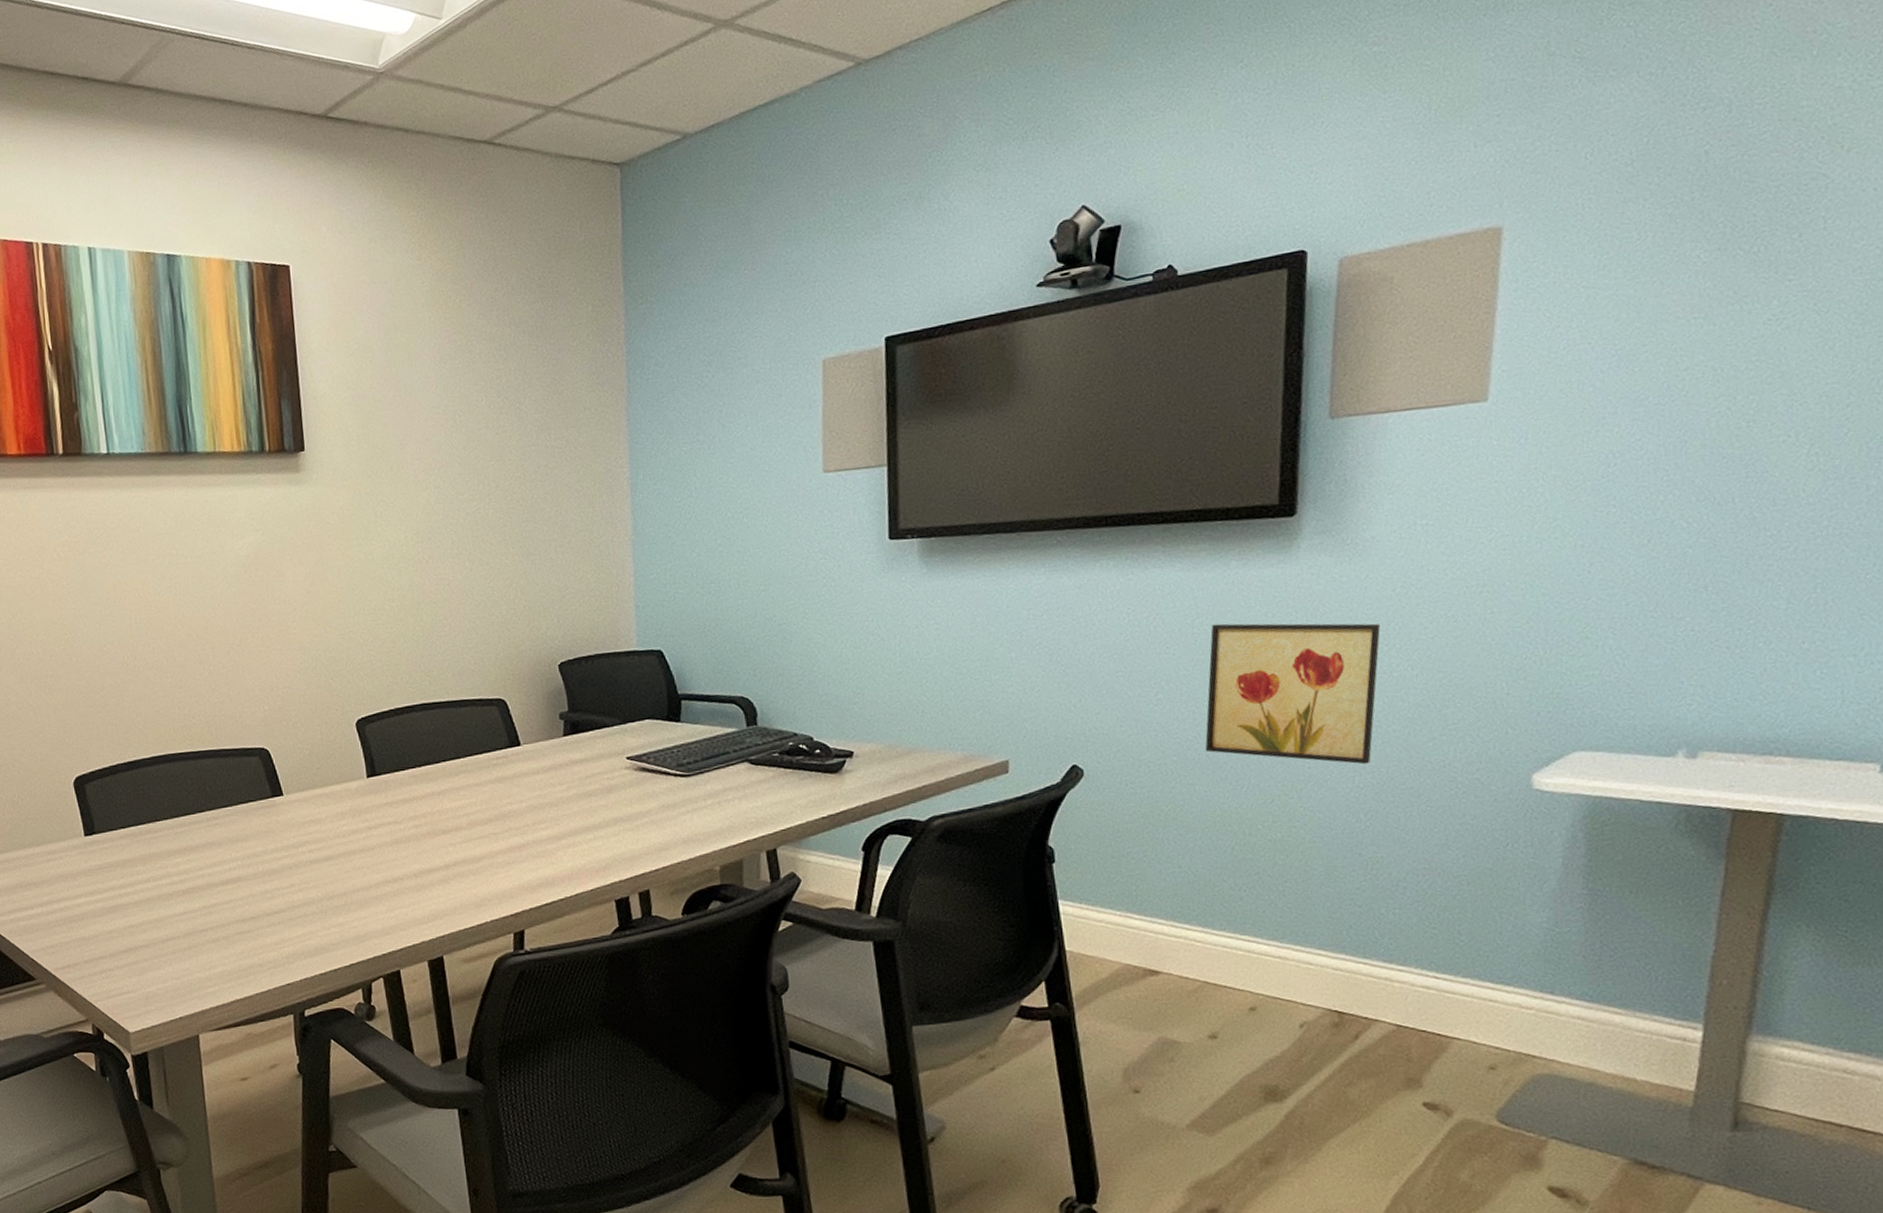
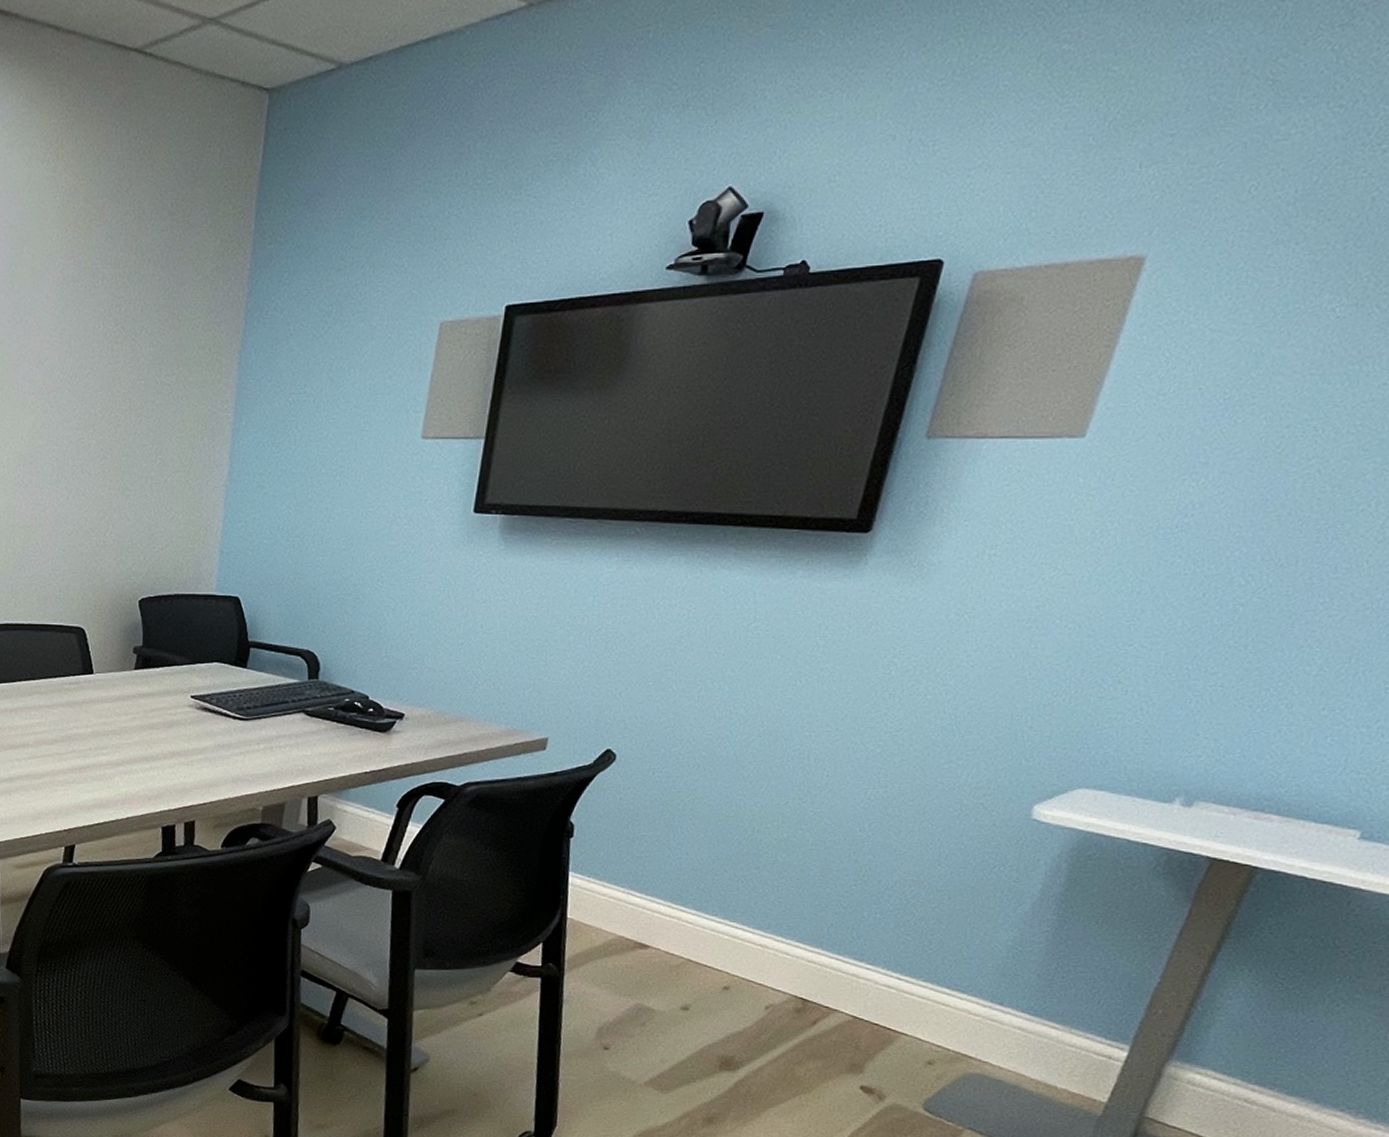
wall art: present [1205,623,1380,765] -> none [733,630,926,779]

